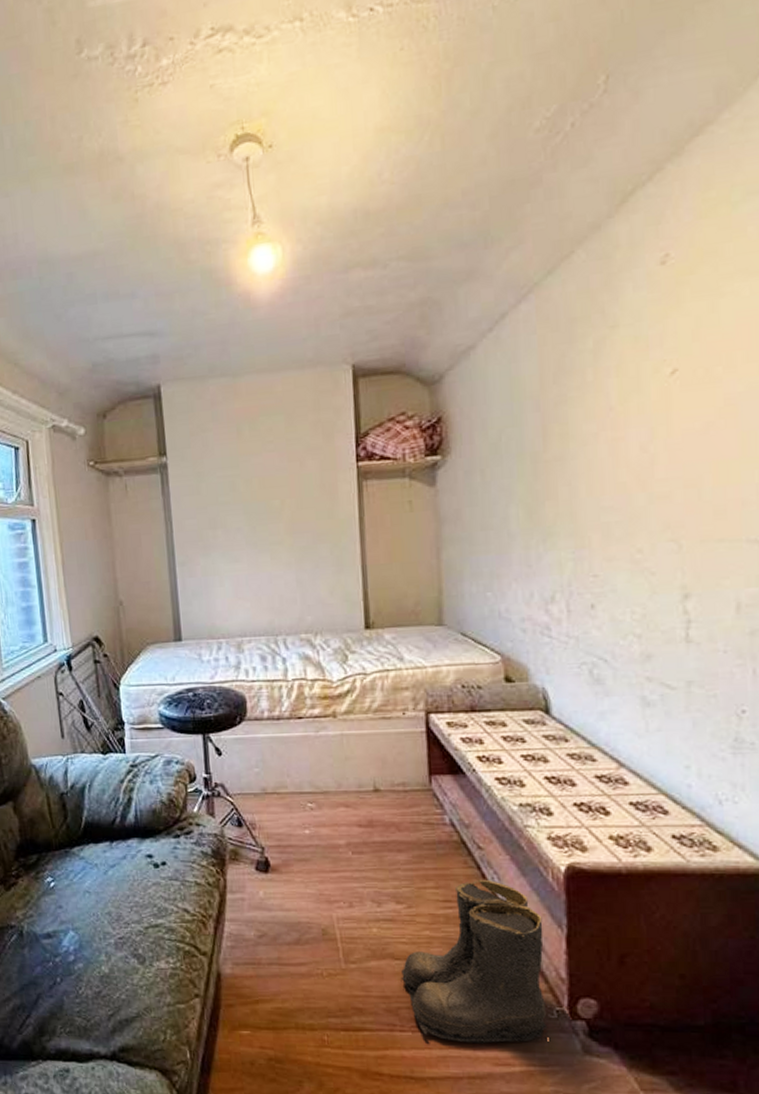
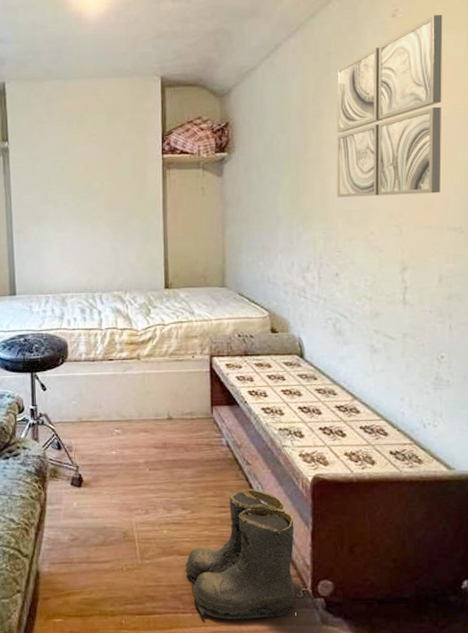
wall art: none [585,256,736,507] -> present [336,15,443,198]

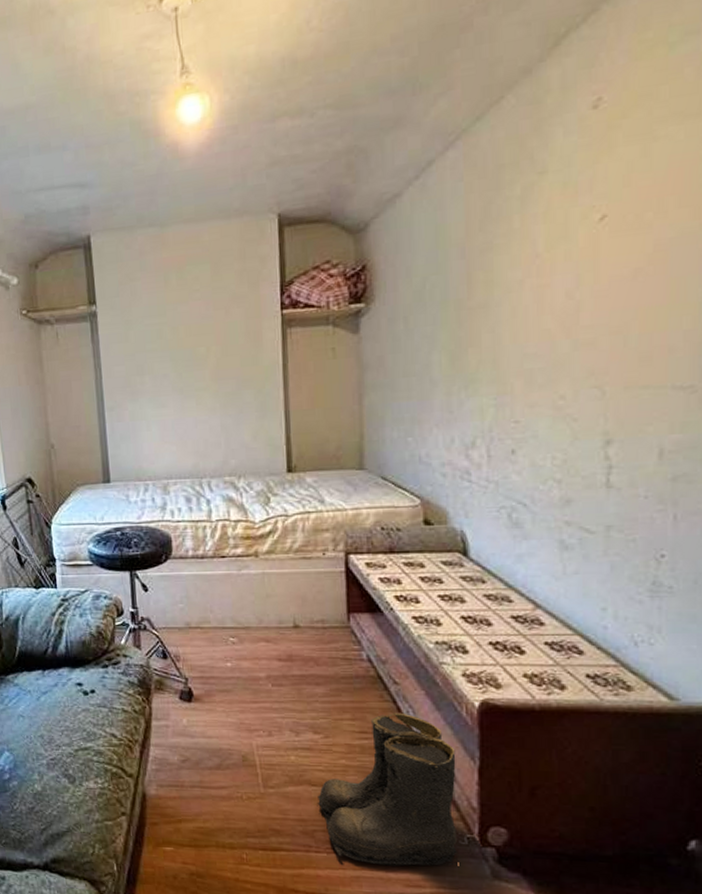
wall art: present [336,15,443,198] -> none [512,99,668,354]

